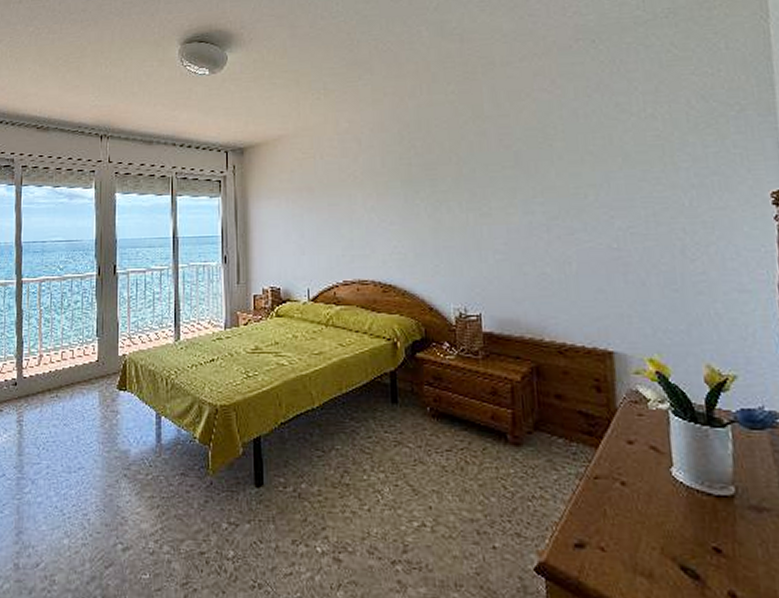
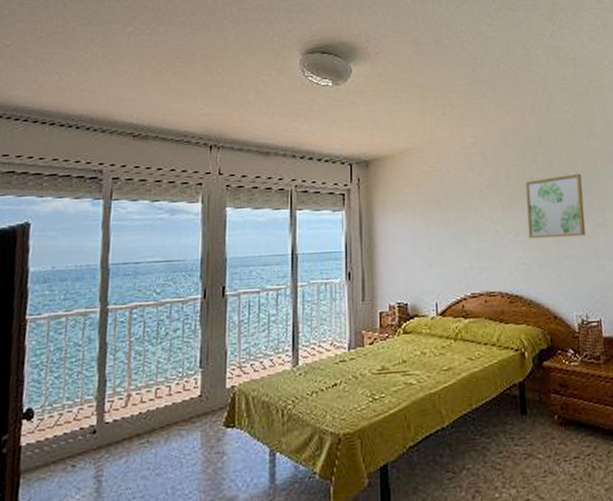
wall art: none [403,159,468,228] -> present [525,173,586,239]

